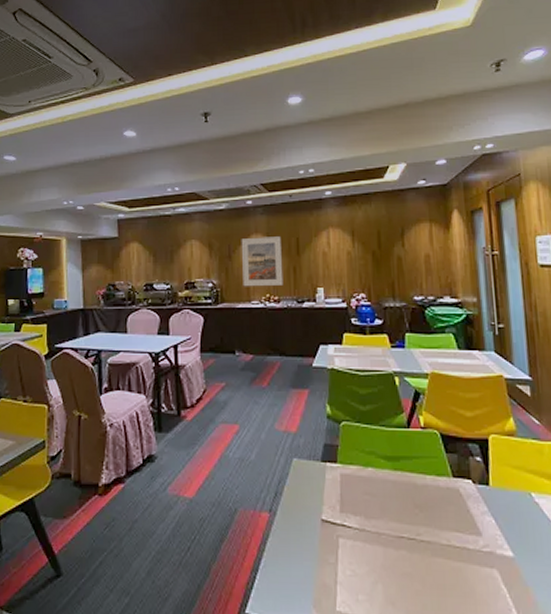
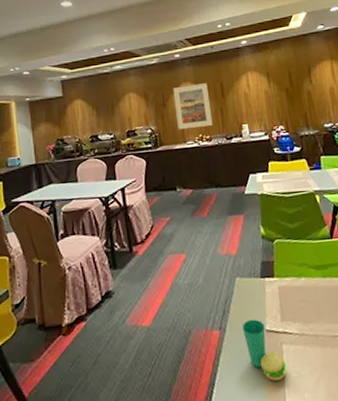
cup: none [294,505,341,576] -> present [242,319,287,381]

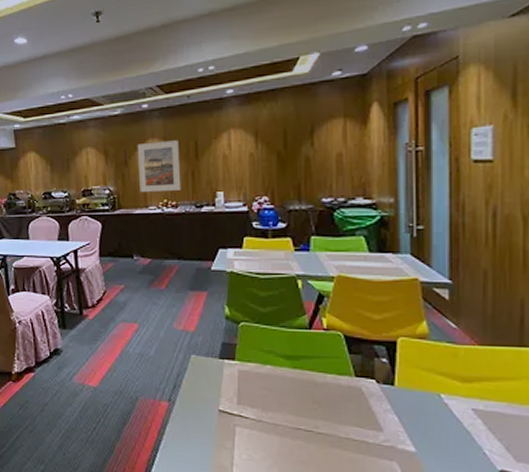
cup: present [242,319,287,381] -> none [192,397,238,459]

